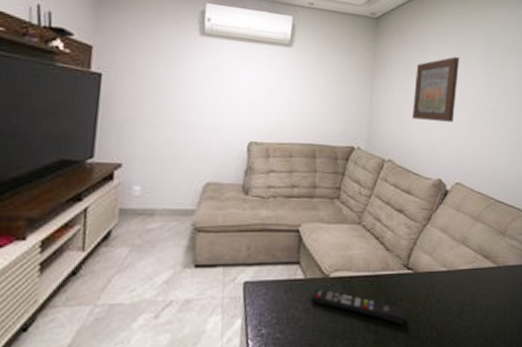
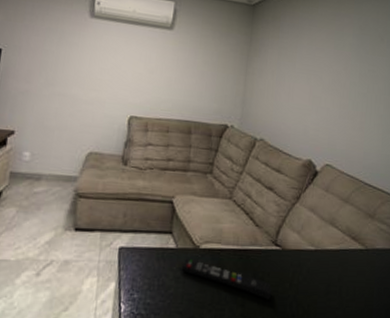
wall art: present [413,57,459,122] -> none [285,43,332,106]

